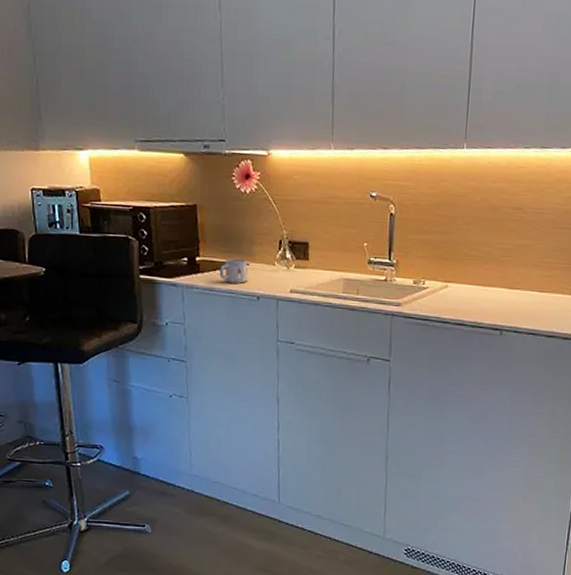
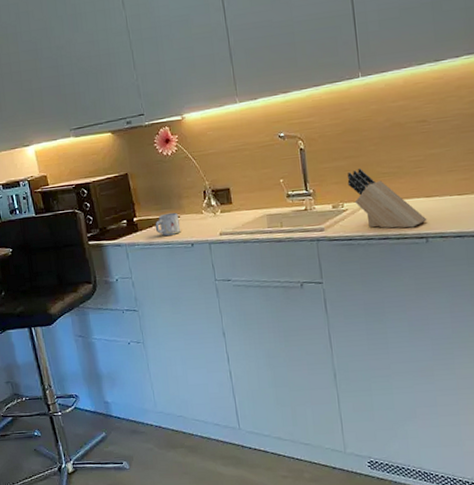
knife block: none [433,247,505,318] -> present [347,169,427,228]

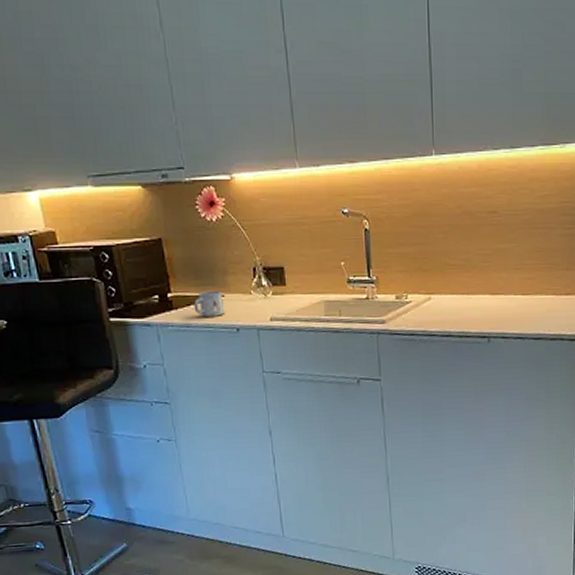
knife block: present [347,169,427,228] -> none [413,258,491,326]

